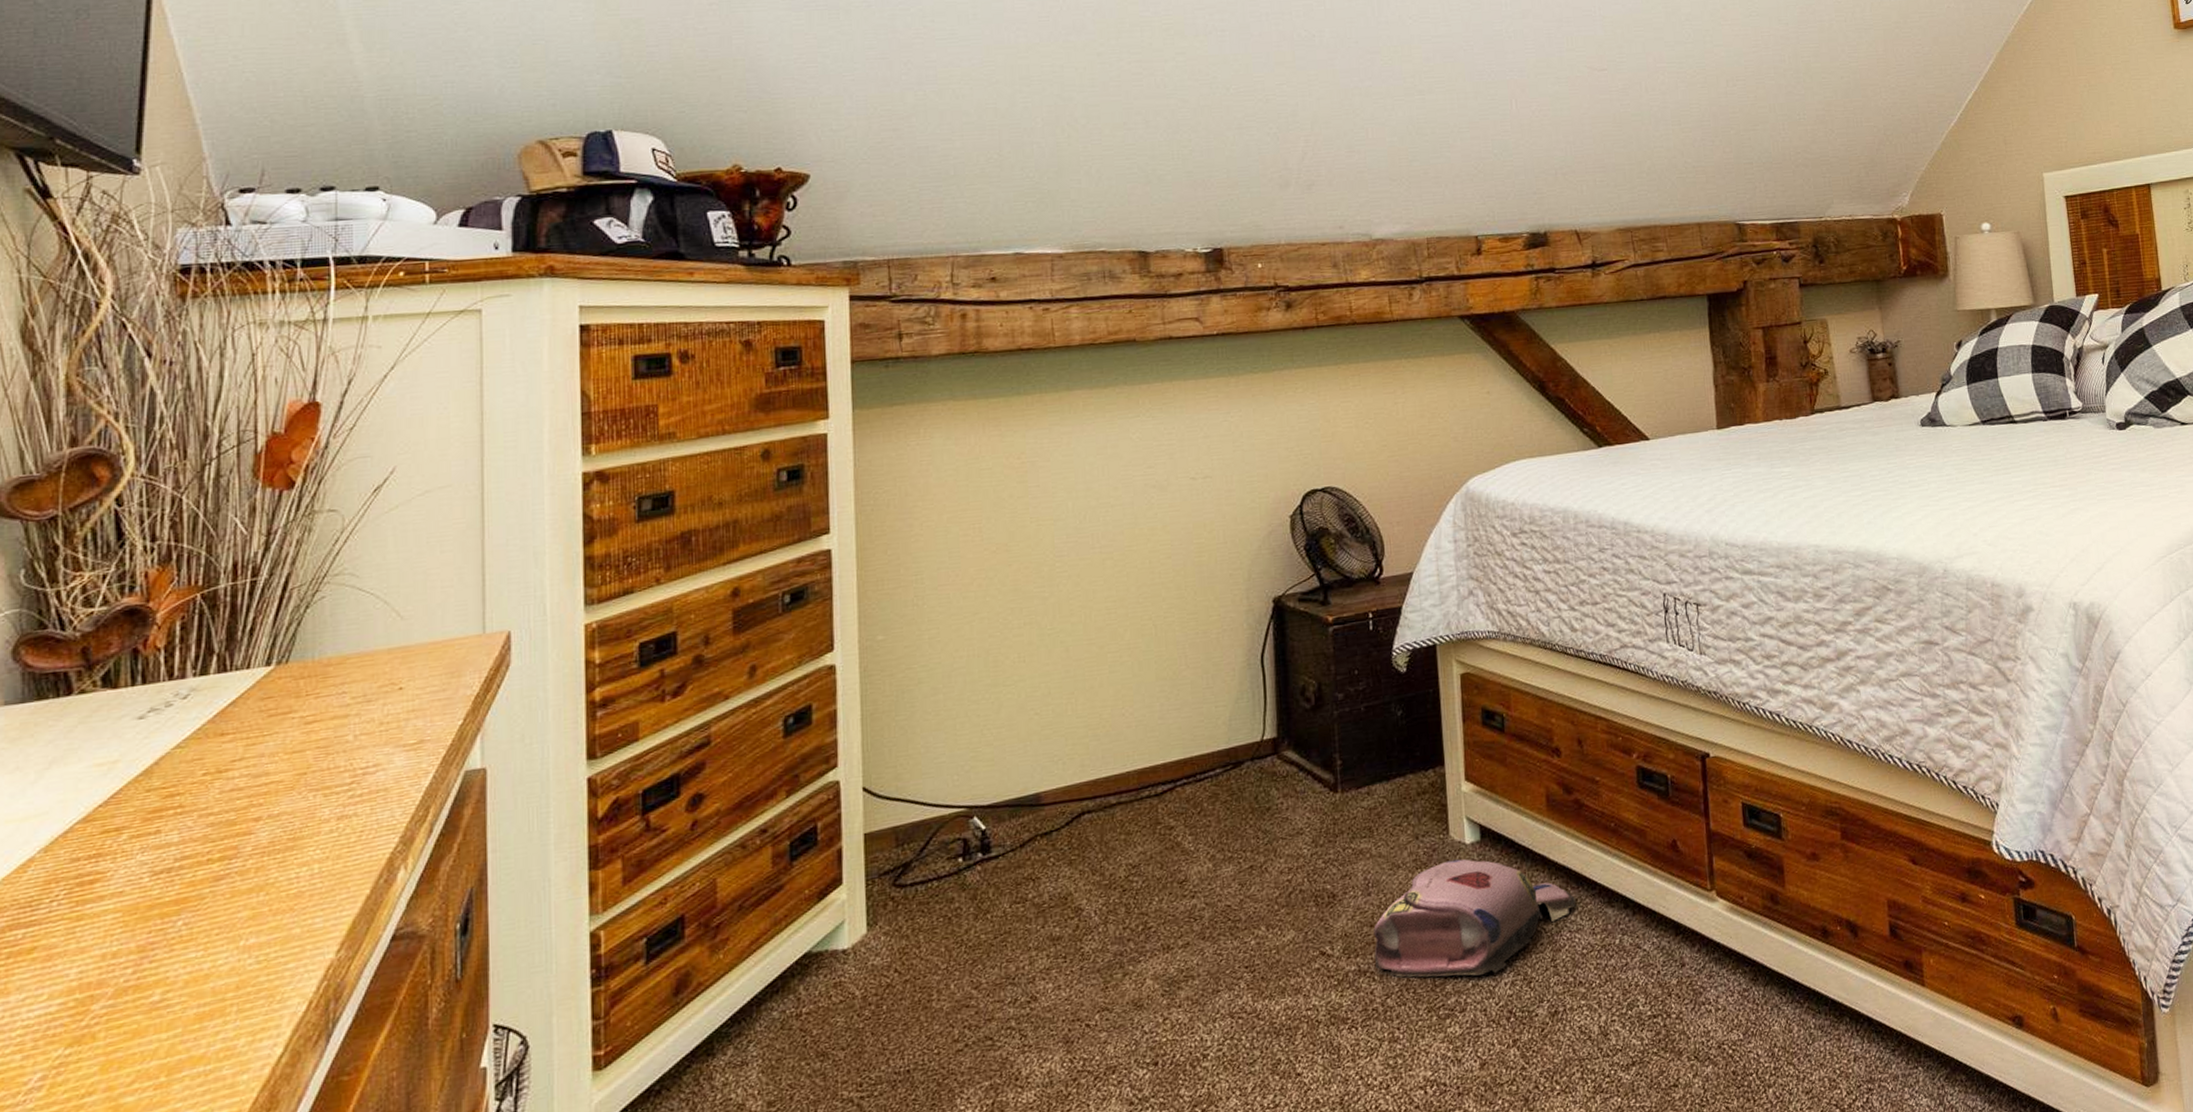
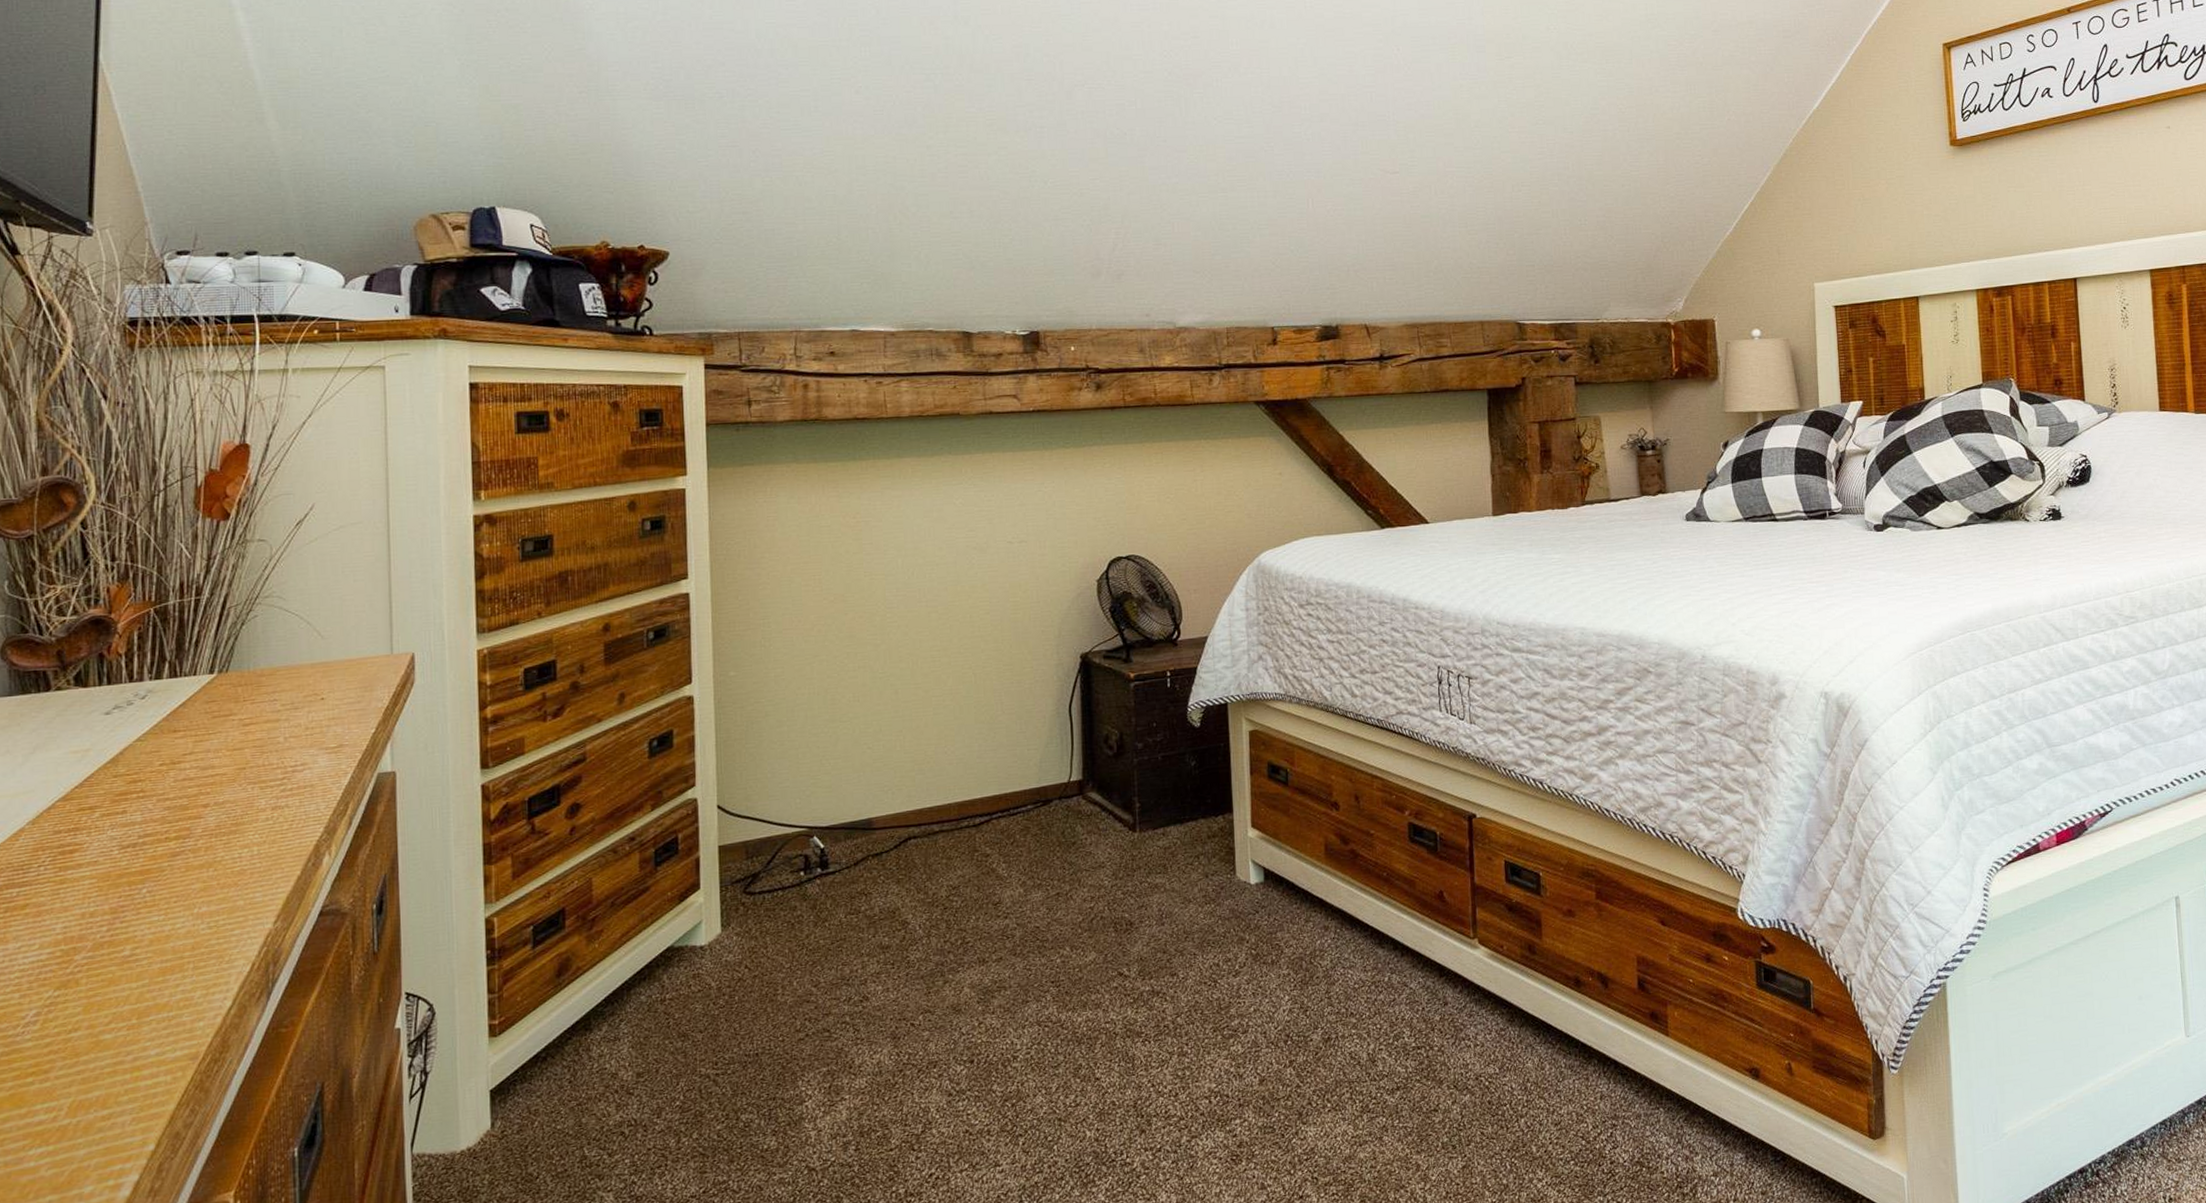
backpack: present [1373,859,1577,977] -> none [1166,897,1350,1002]

